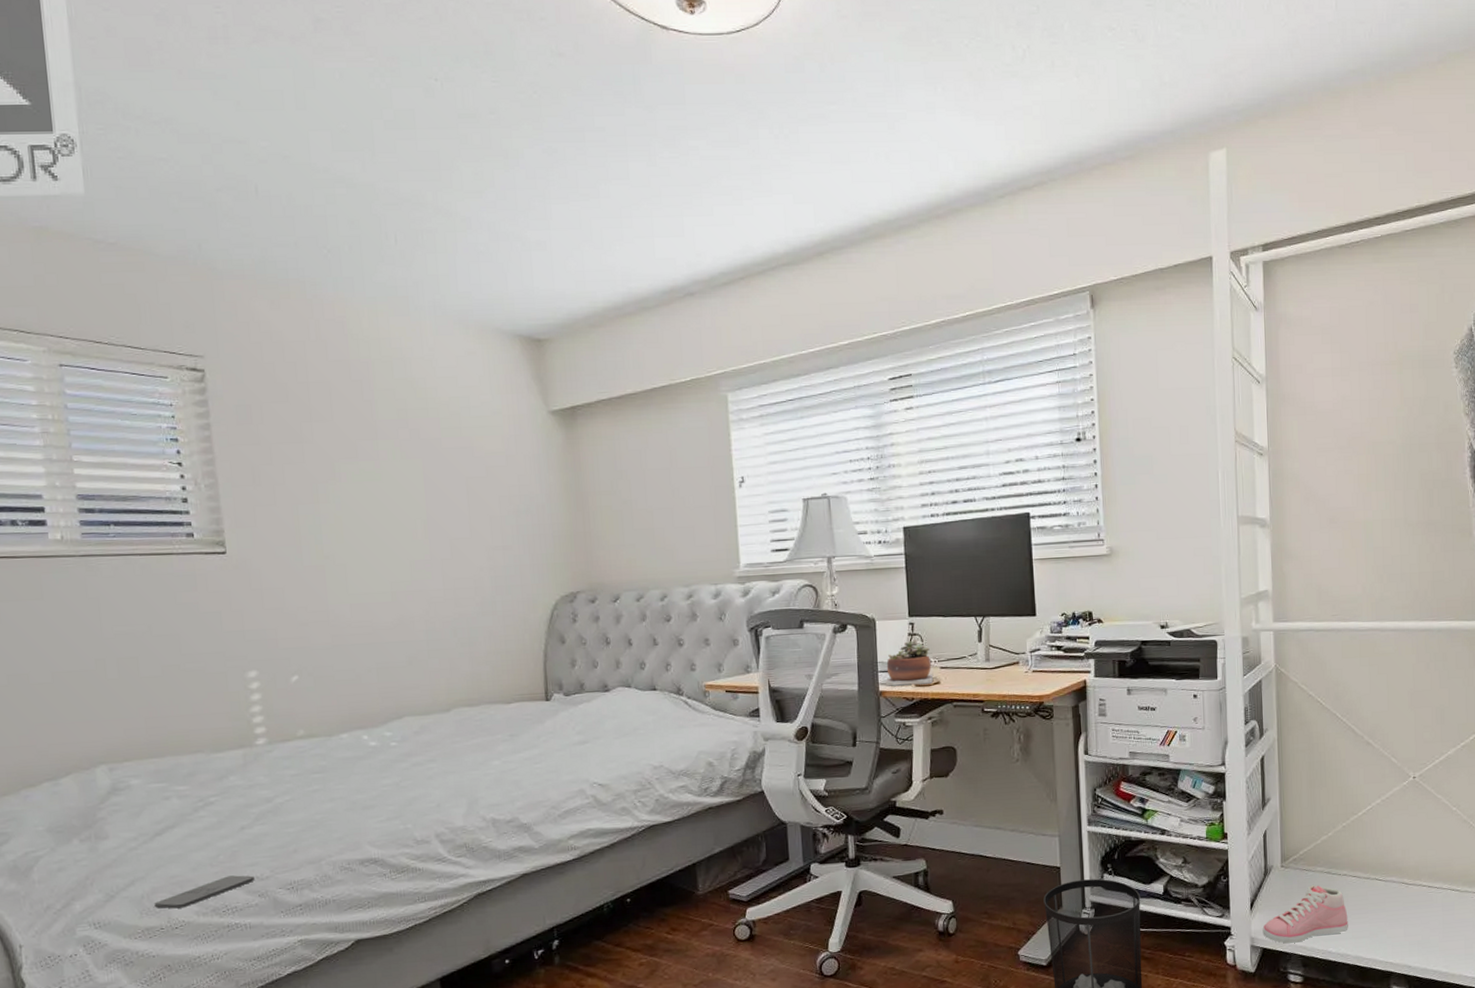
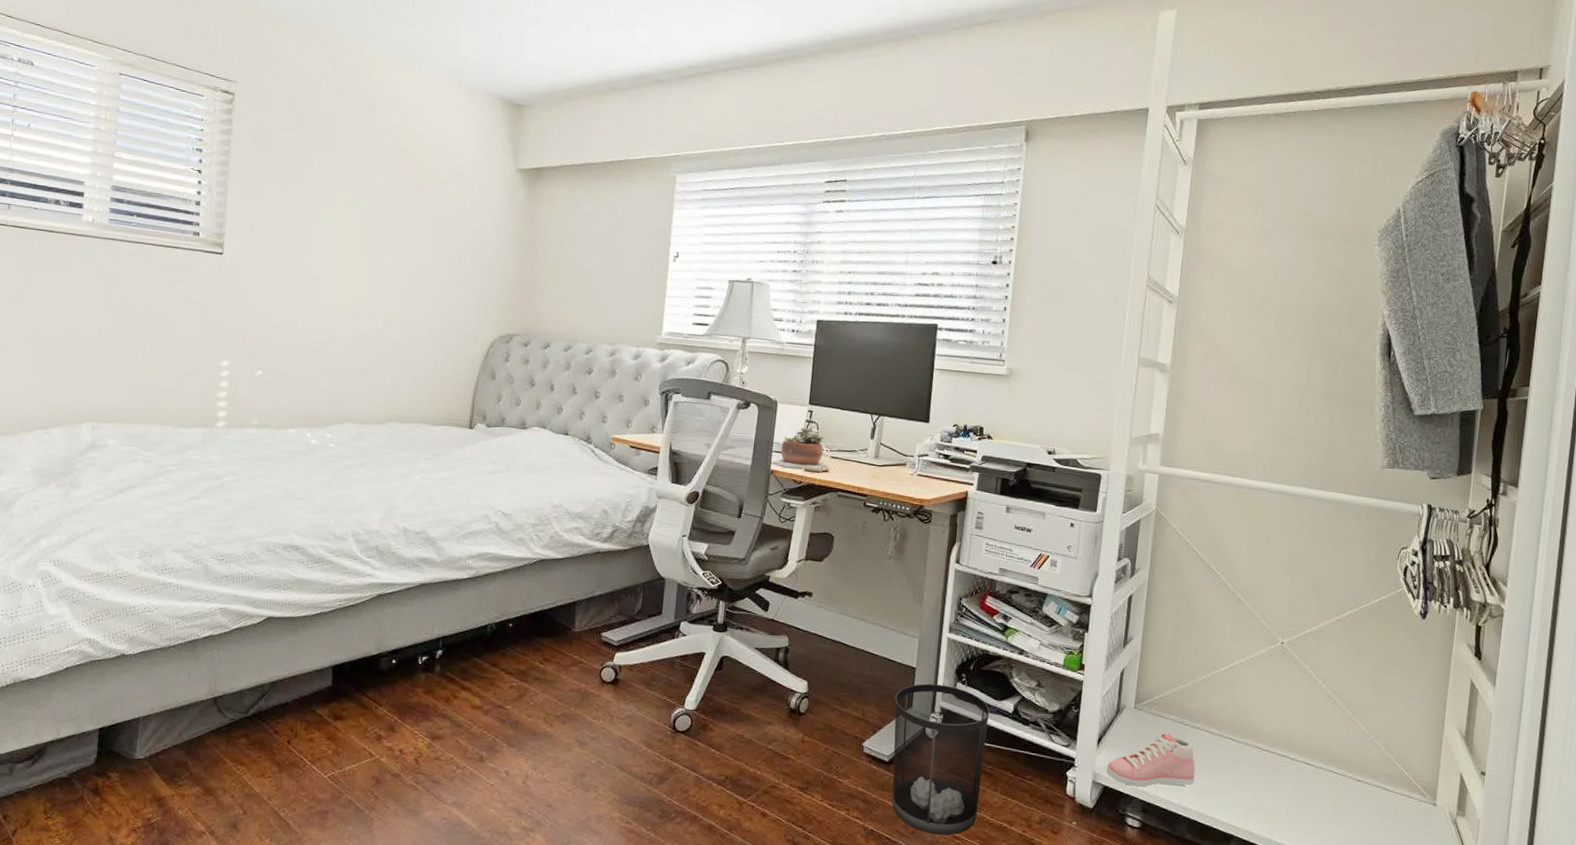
smartphone: present [154,875,256,909] -> none [106,539,194,561]

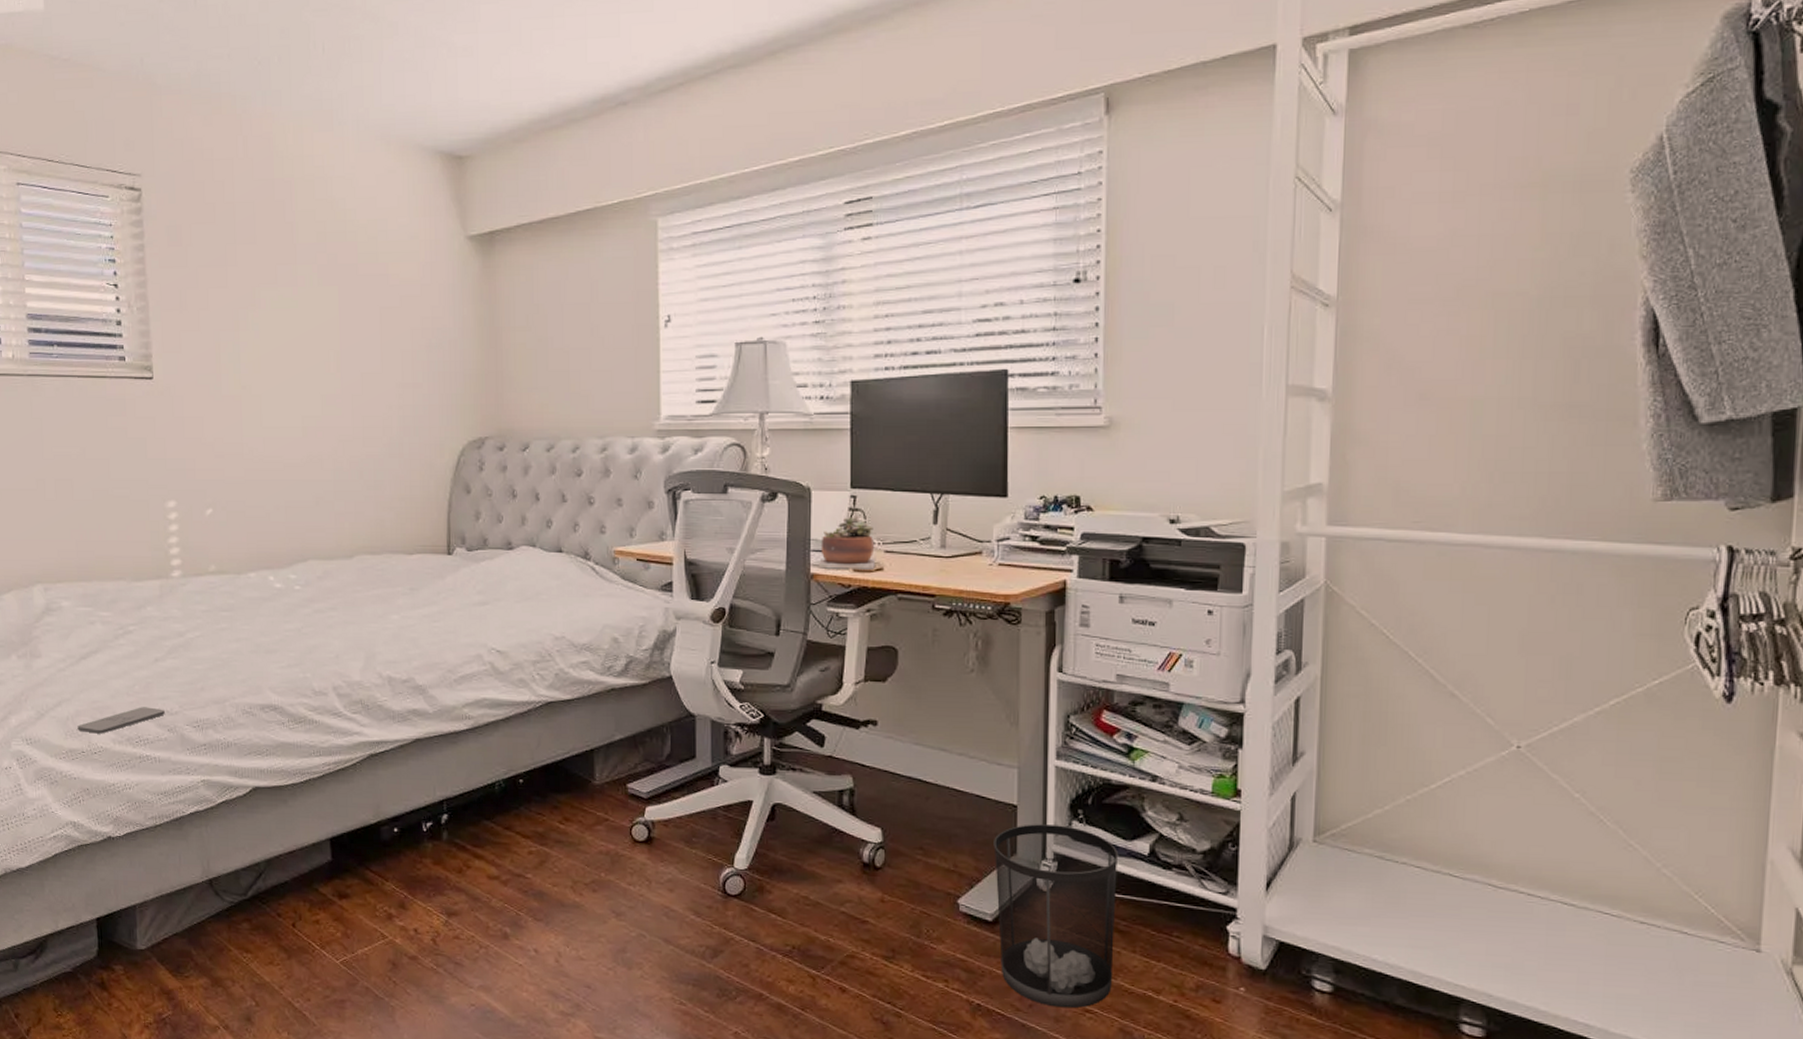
smartphone: none [106,539,194,561] -> present [77,707,166,734]
sneaker: present [1106,732,1196,787] -> none [1281,871,1404,941]

